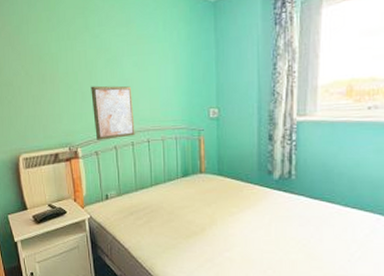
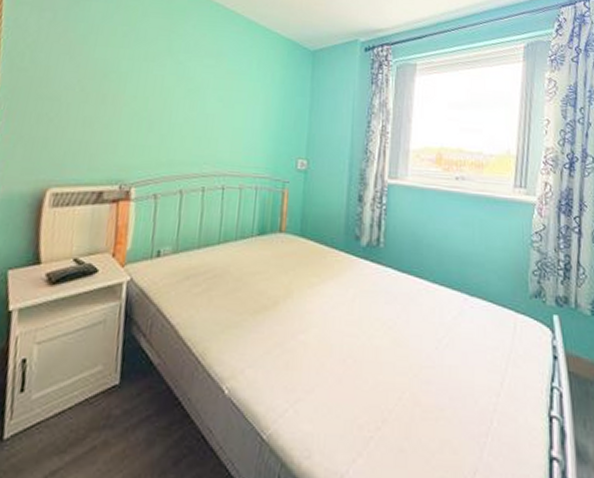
wall art: present [91,85,135,140] -> none [158,116,212,181]

